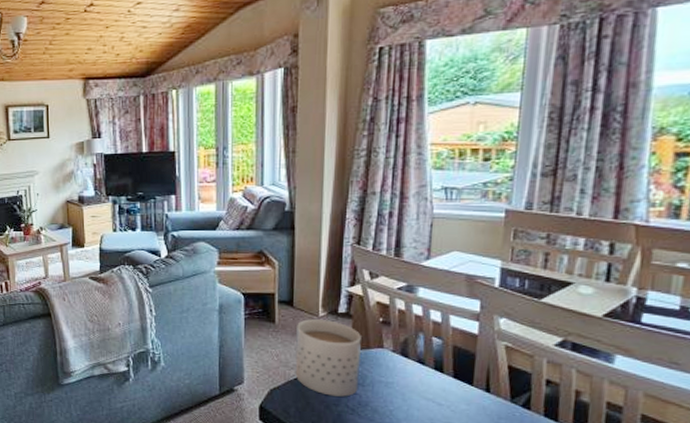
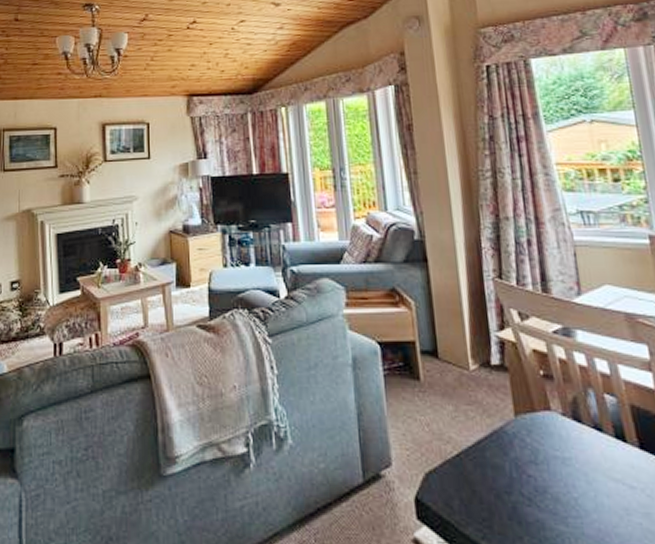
mug: present [295,319,361,397] -> none [446,374,531,481]

